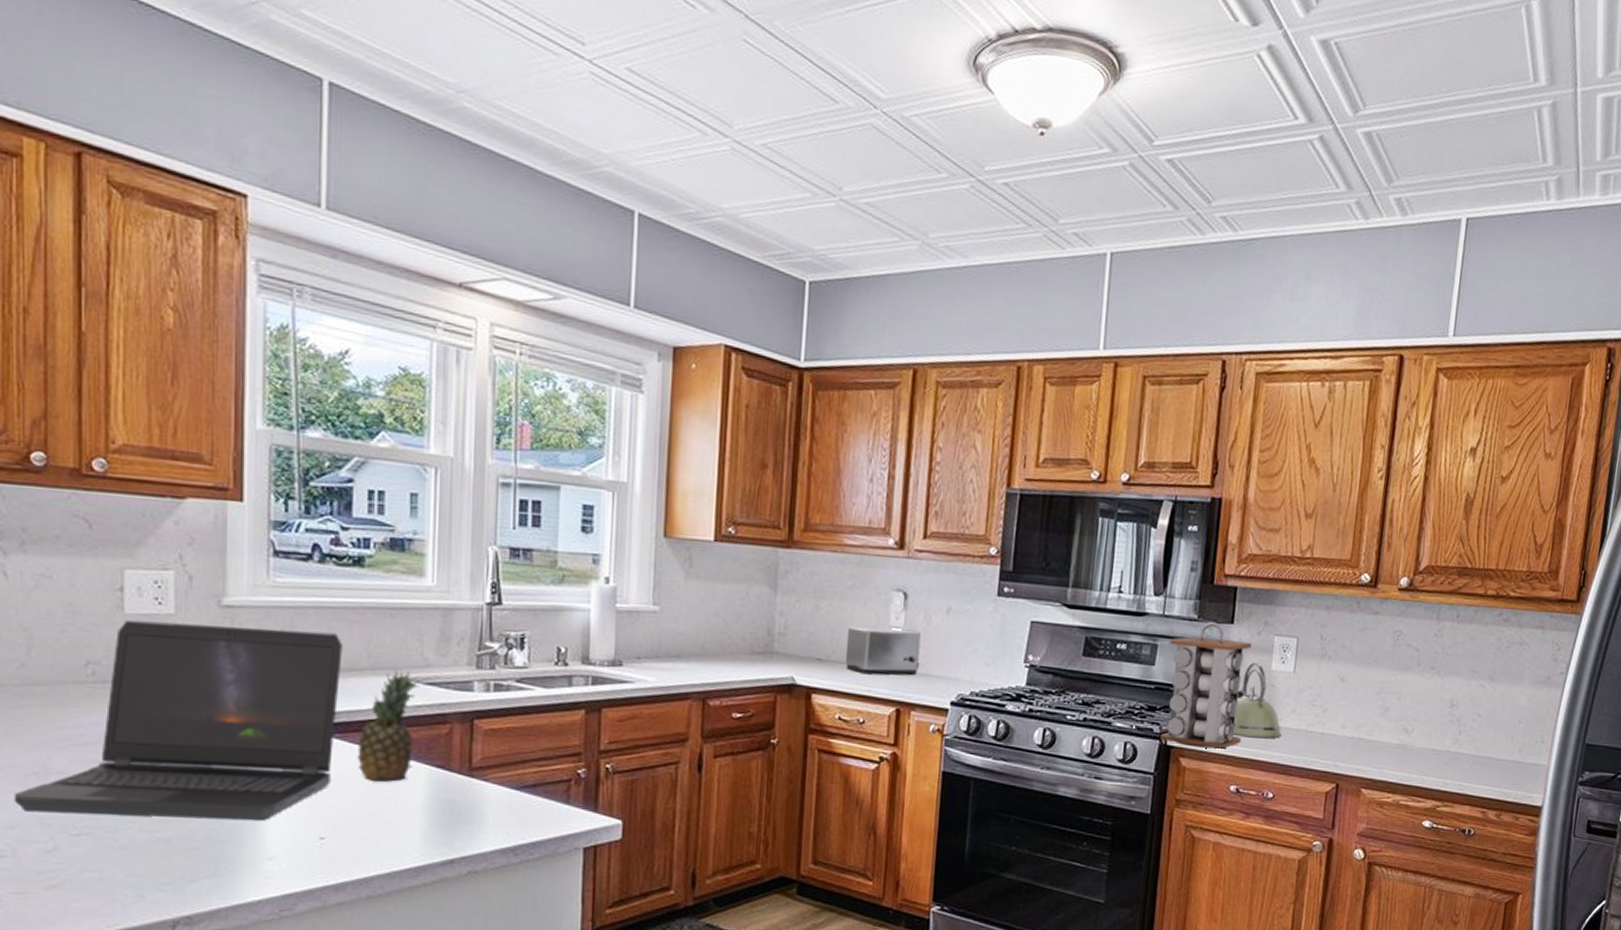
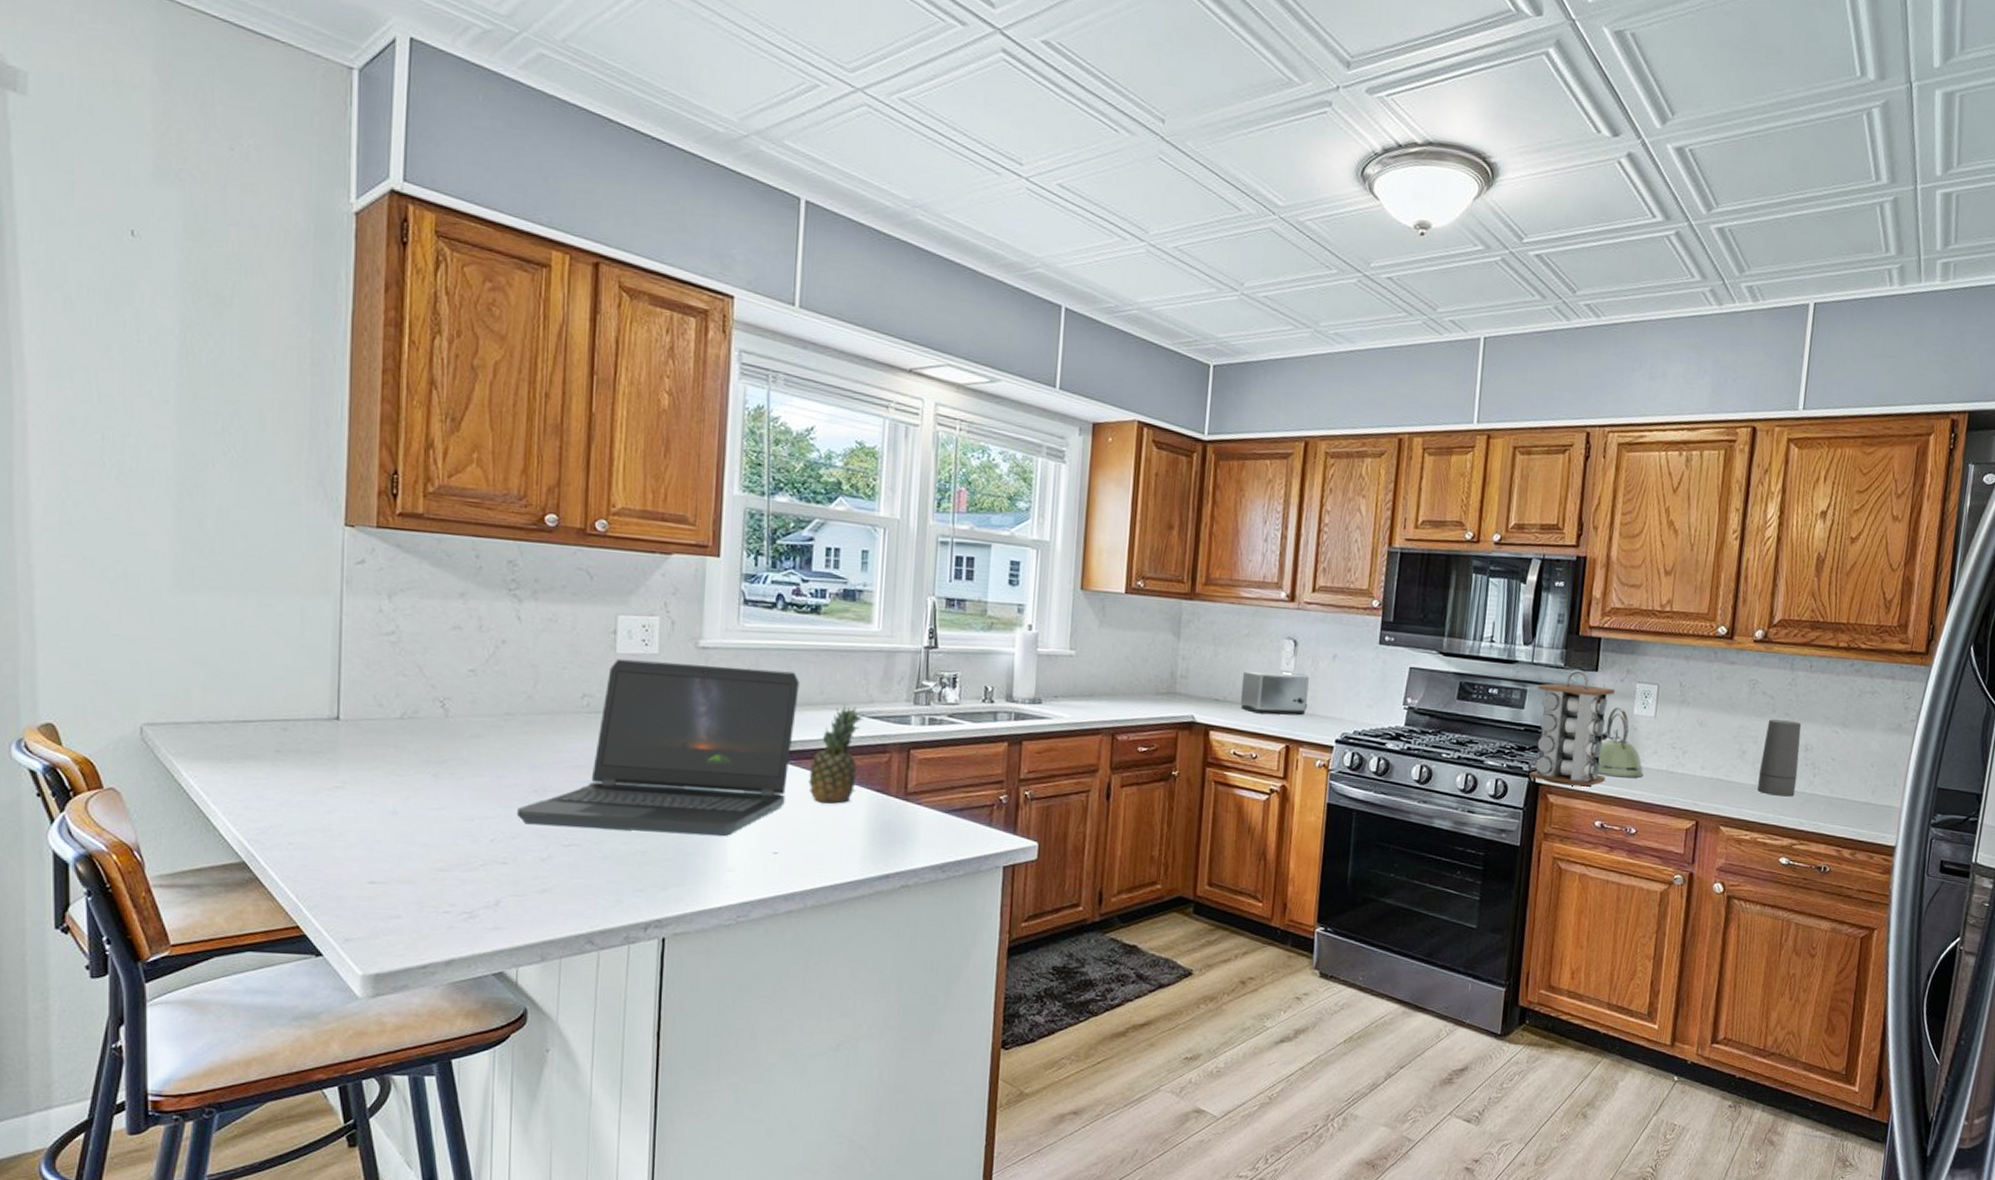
canister: none [1401,673,1447,756] -> present [1757,719,1801,797]

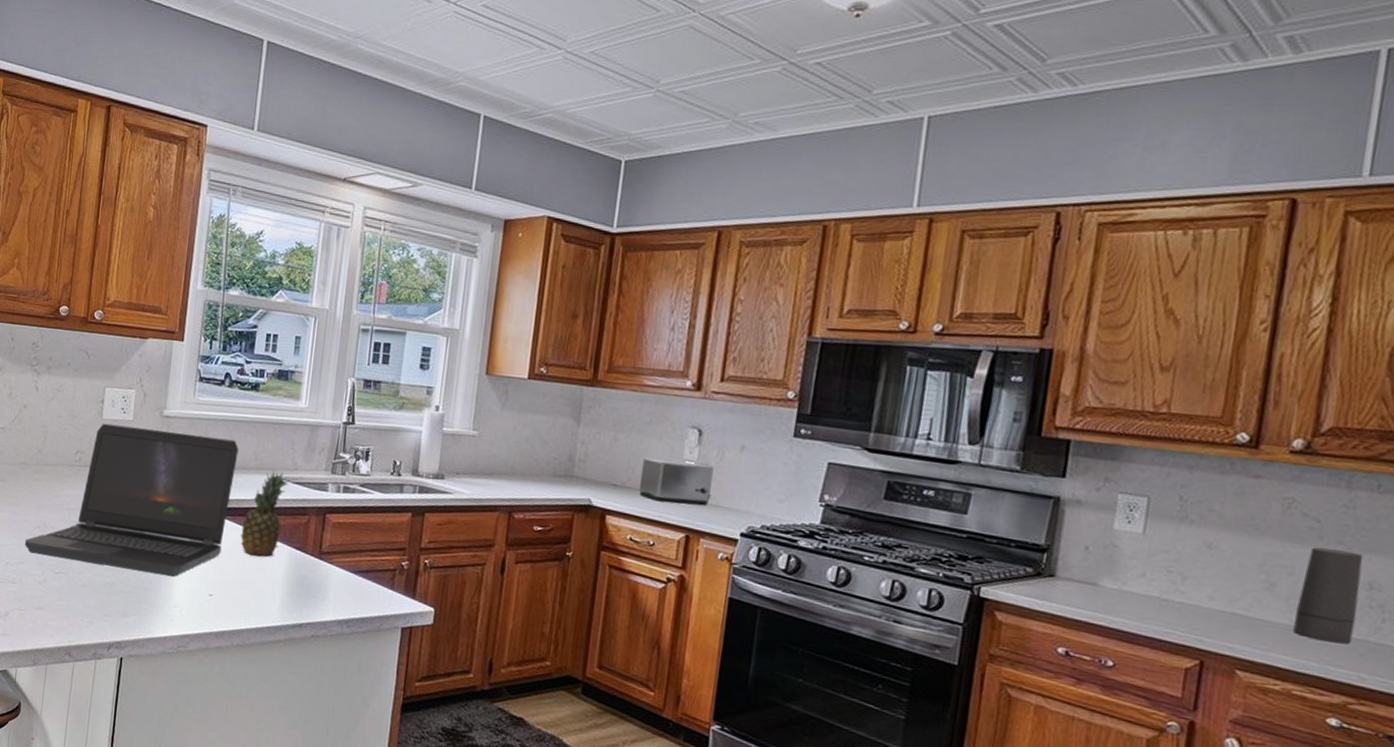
spice rack: present [1529,670,1615,787] -> none [972,475,1088,608]
kettle: present [1598,707,1644,779] -> none [1063,519,1126,603]

